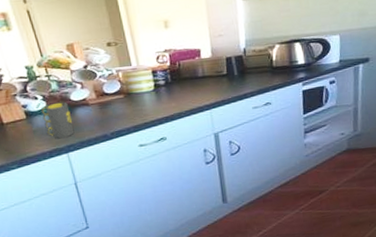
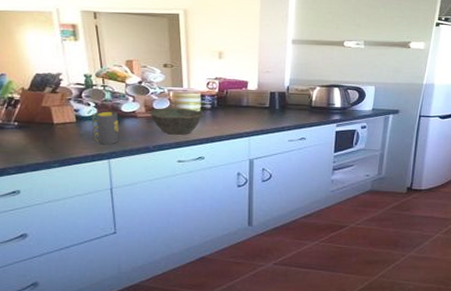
bowl: none [100,87,159,119] -> present [149,107,204,135]

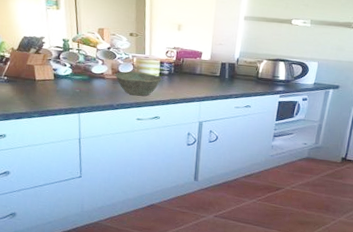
mug: present [91,111,119,145] -> none [66,71,89,101]

